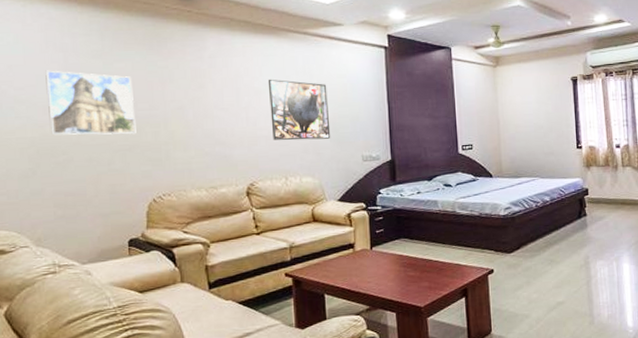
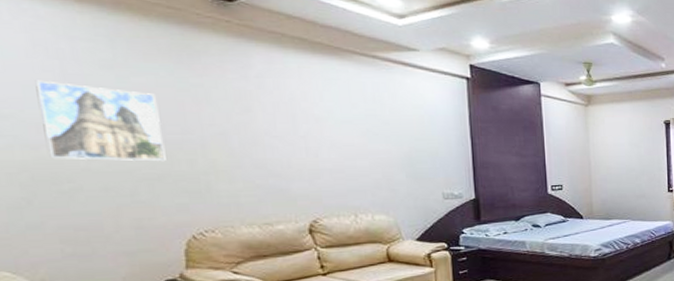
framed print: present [267,79,331,141] -> none [330,105,407,175]

